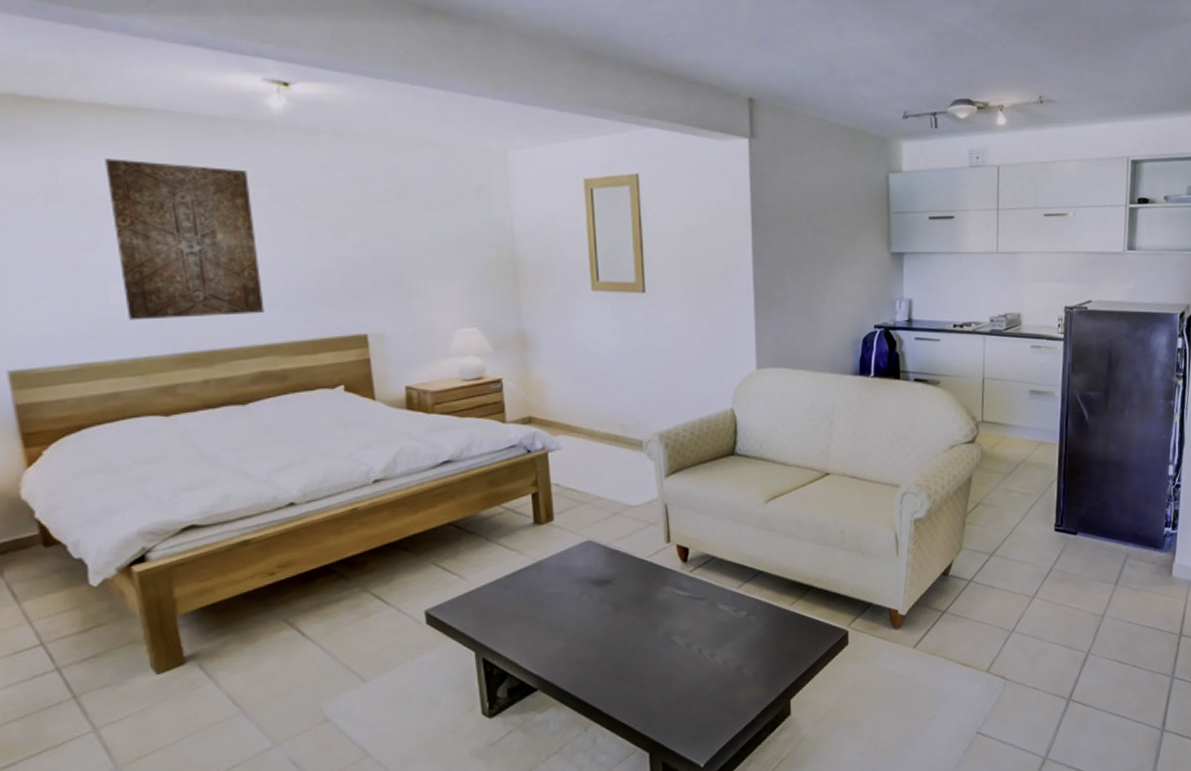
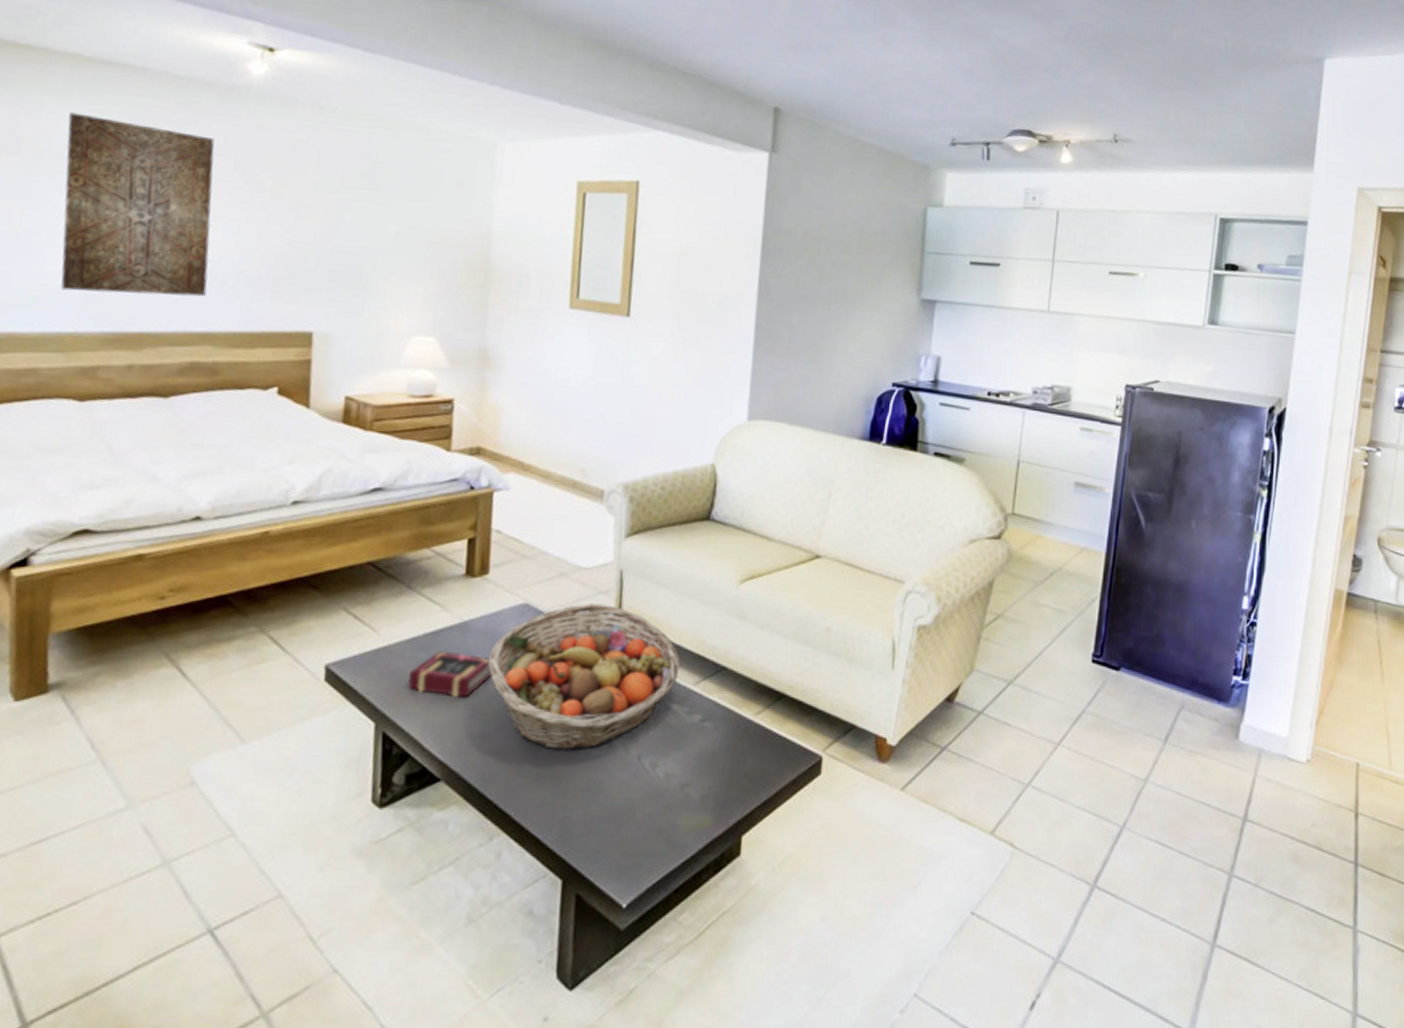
book: none [497,587,569,623] -> present [408,650,493,698]
fruit basket: none [563,533,725,654] -> present [488,603,681,750]

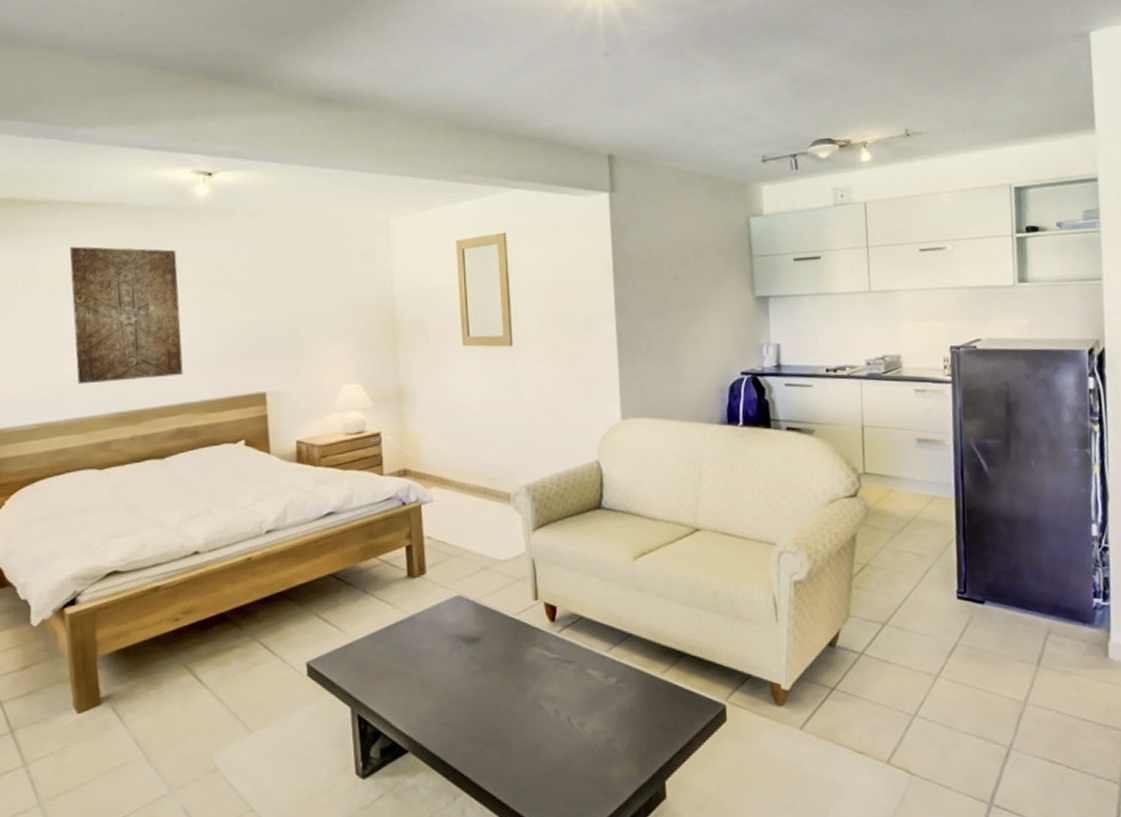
book: present [408,650,493,698] -> none [372,642,439,680]
fruit basket: present [488,603,681,750] -> none [434,590,593,718]

